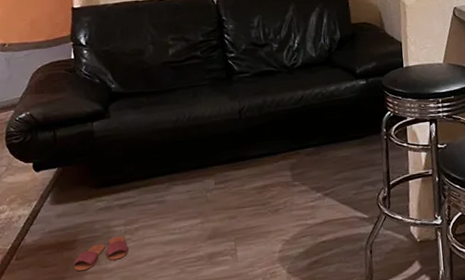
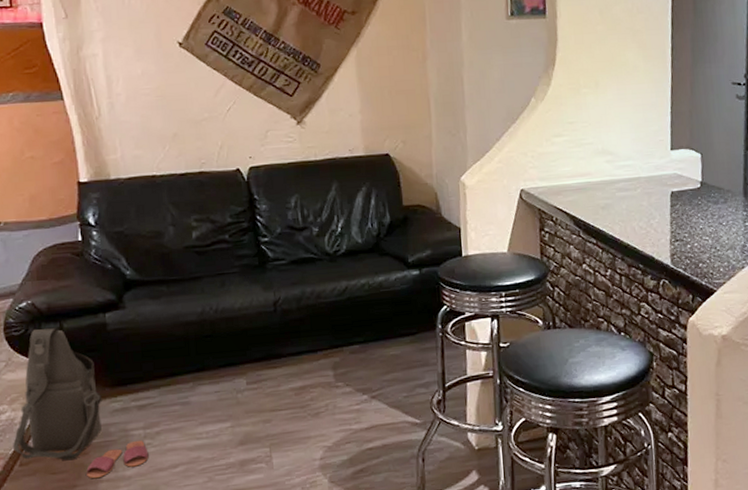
shoulder bag: none [10,136,89,255] -> present [13,328,102,461]

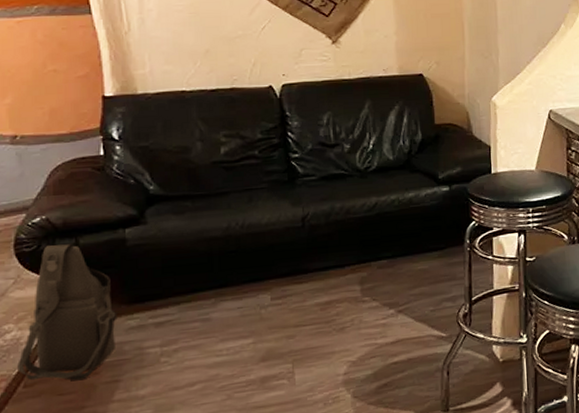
slippers: present [86,440,149,479] -> none [97,358,165,400]

